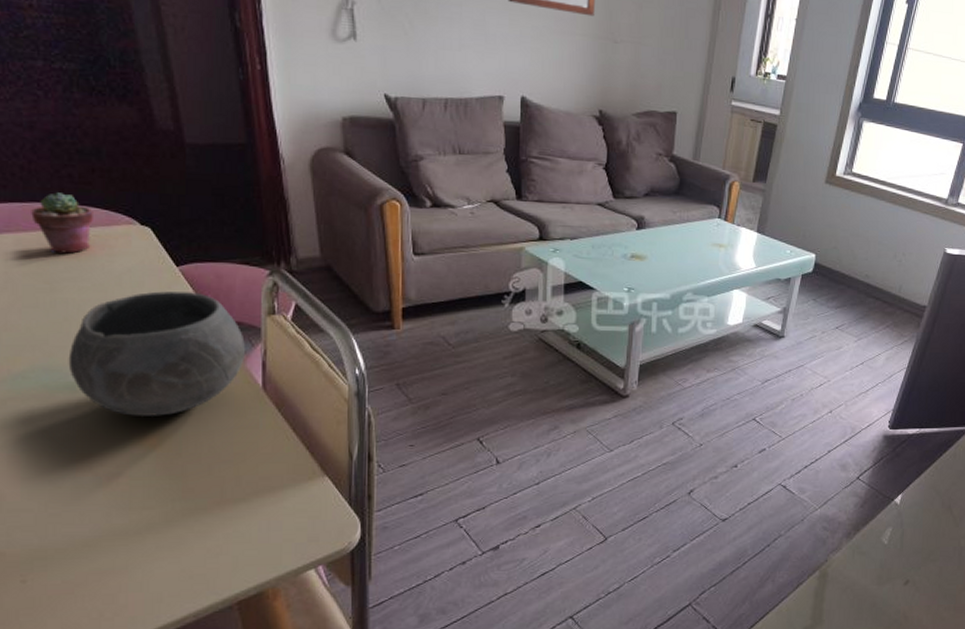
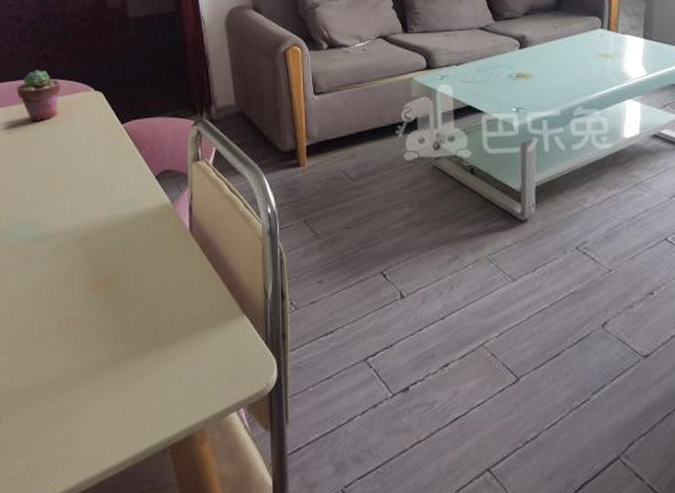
bowl: present [68,291,245,416] -> none [39,146,175,263]

